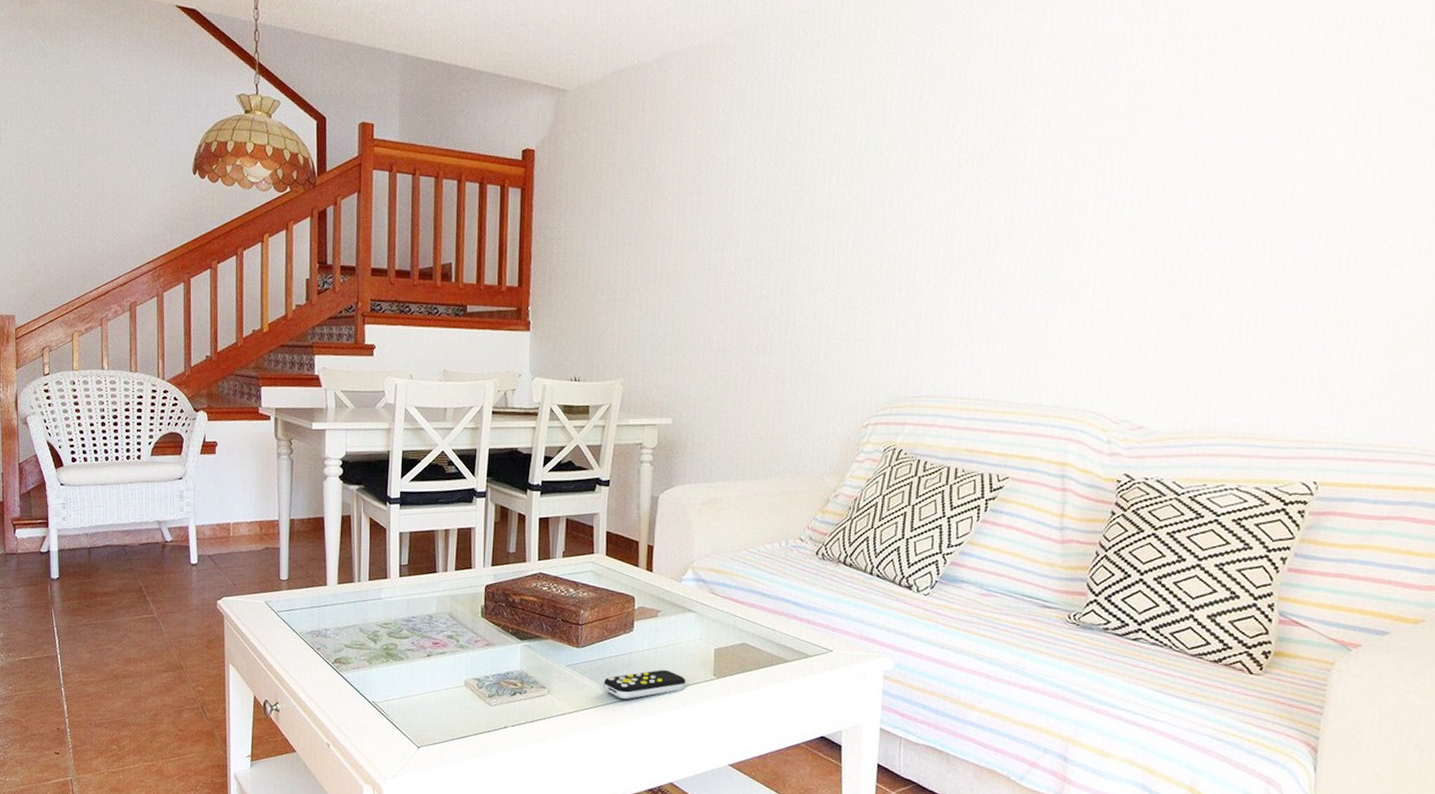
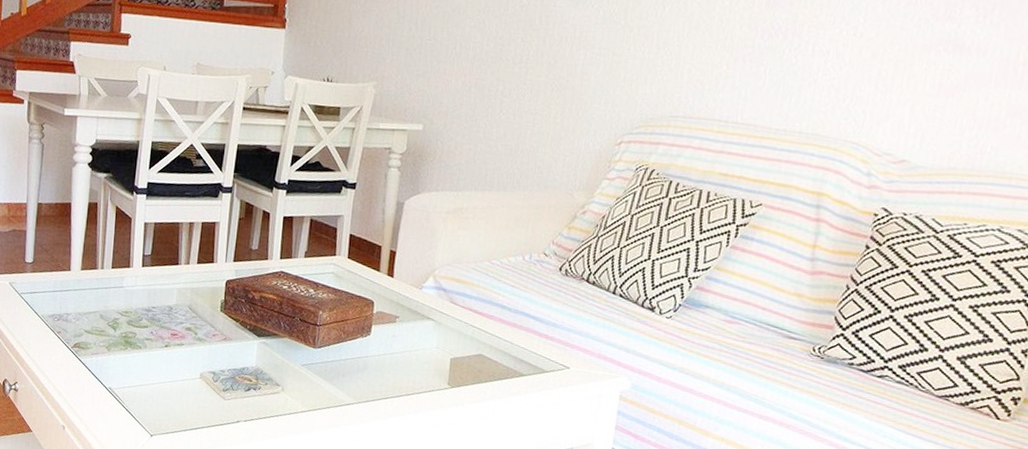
remote control: present [603,669,686,699] -> none [337,375,420,403]

